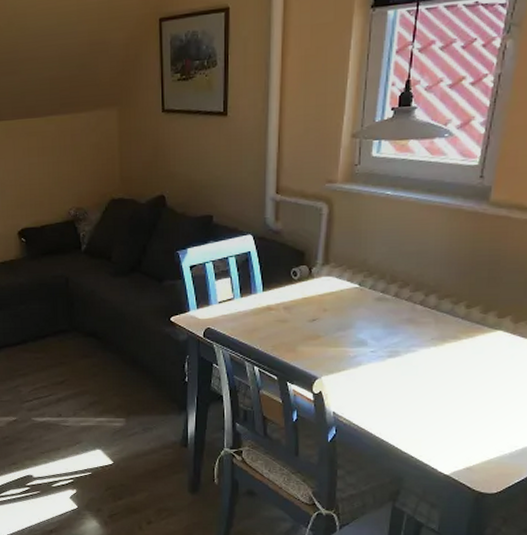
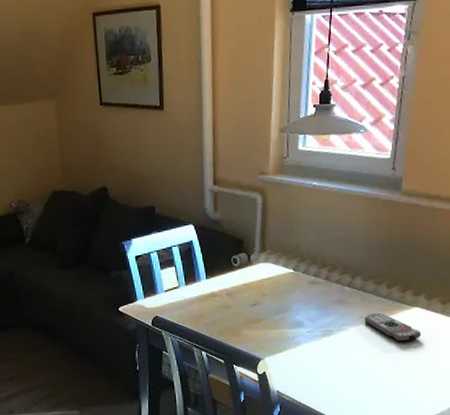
remote control: none [437,335,505,368] -> present [364,313,422,342]

